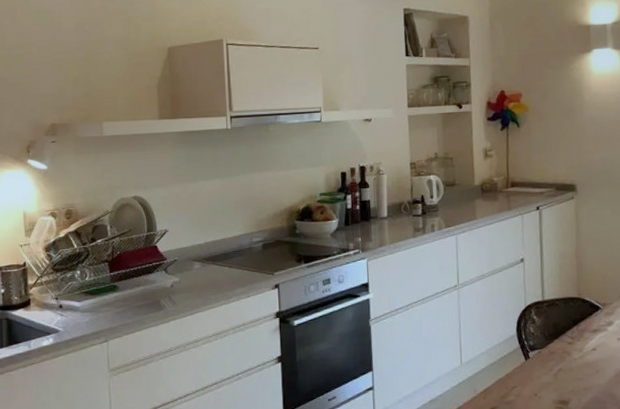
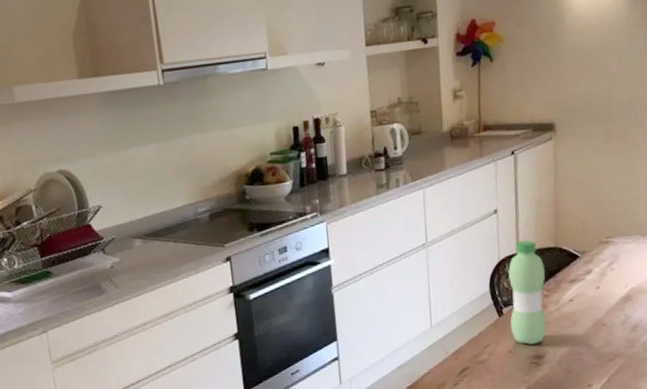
water bottle: none [534,289,571,390] -> present [508,240,547,345]

